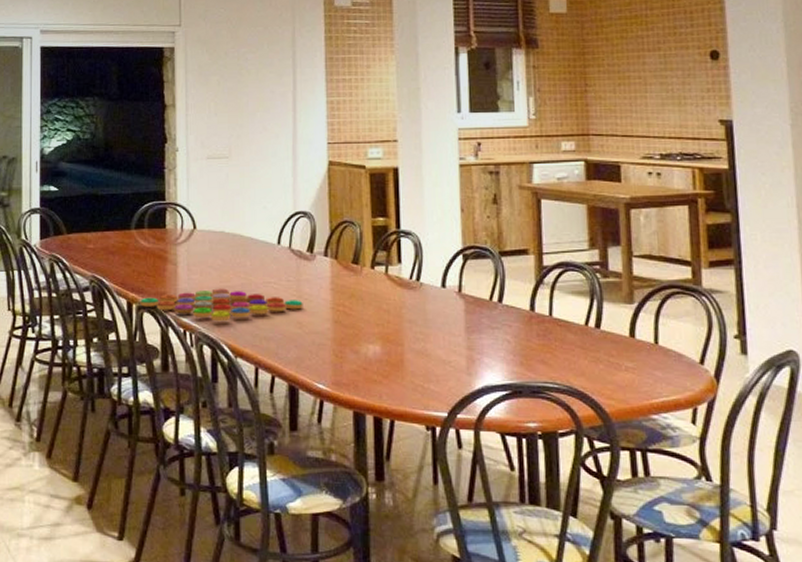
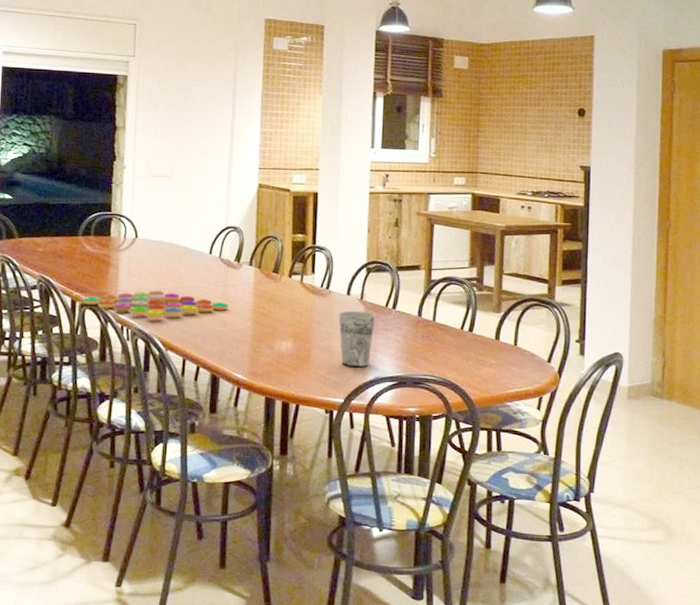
cup: none [433,306,478,375] -> present [338,310,375,368]

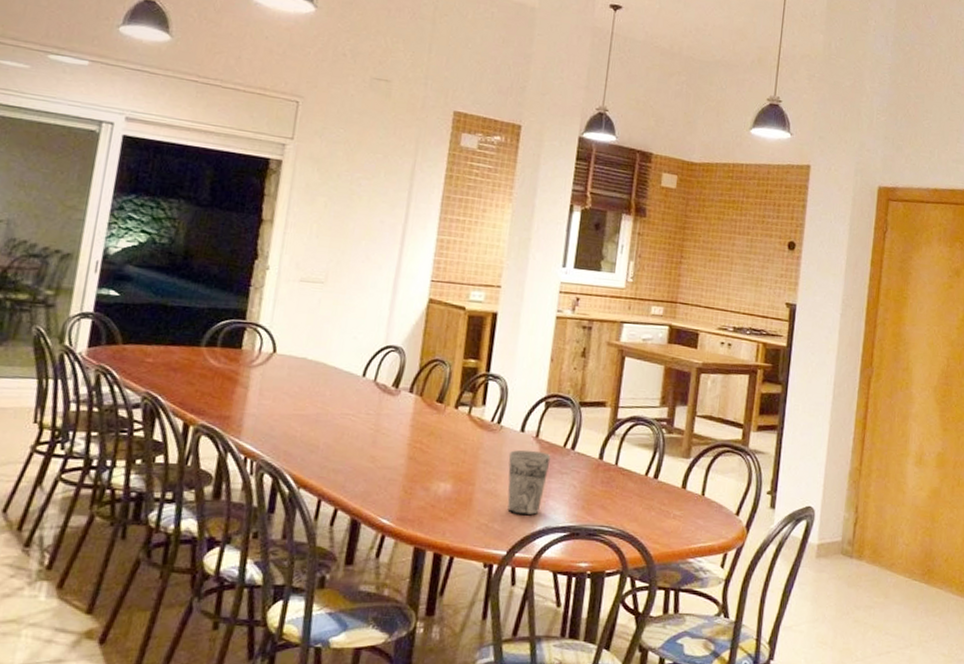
board game: present [83,290,228,319] -> none [198,416,380,451]

